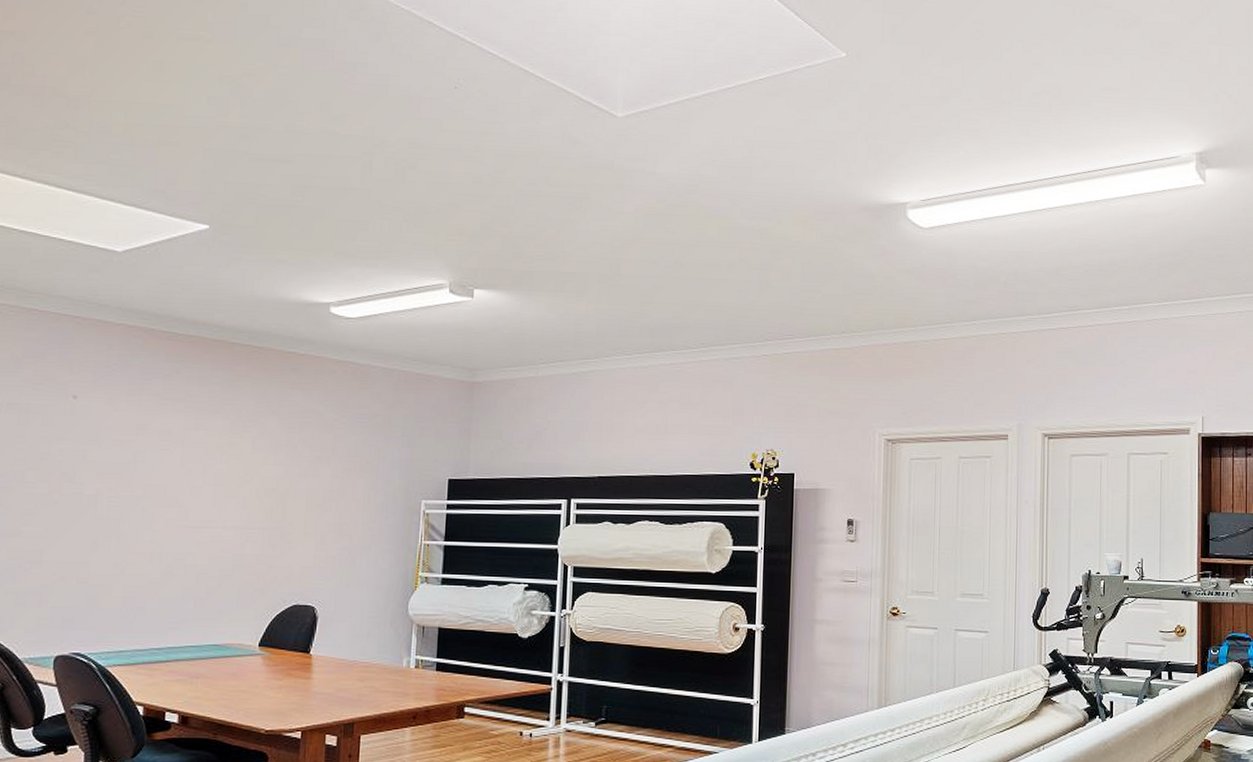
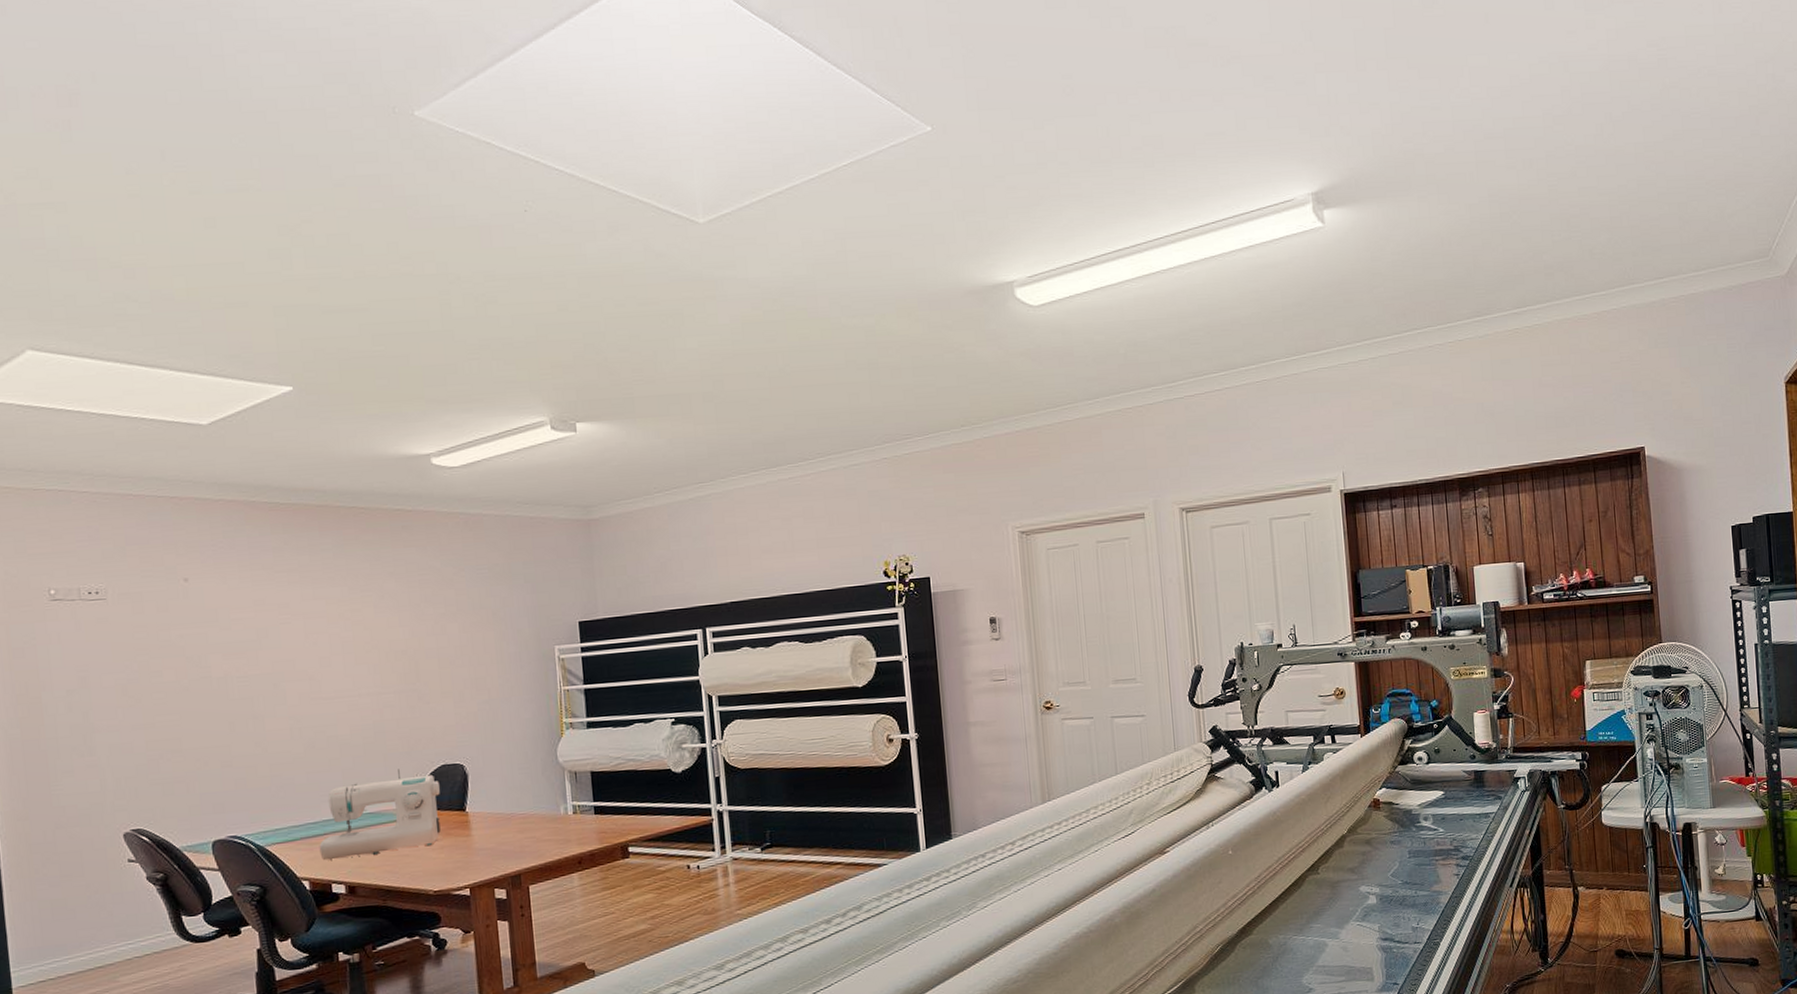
sewing machine: none [159,604,288,688] -> present [319,769,441,861]

